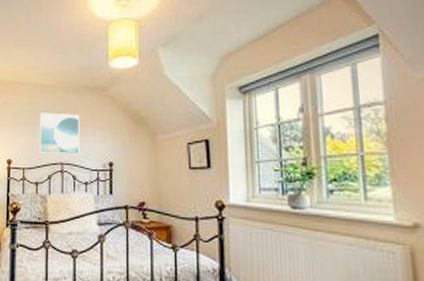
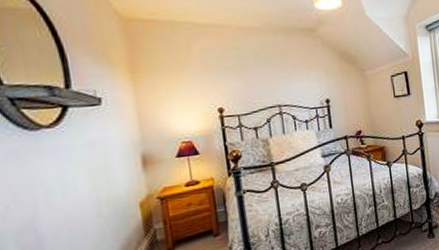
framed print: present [38,112,80,155] -> none [248,55,296,98]

